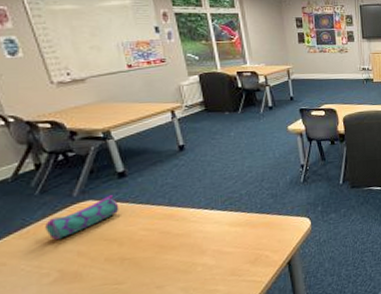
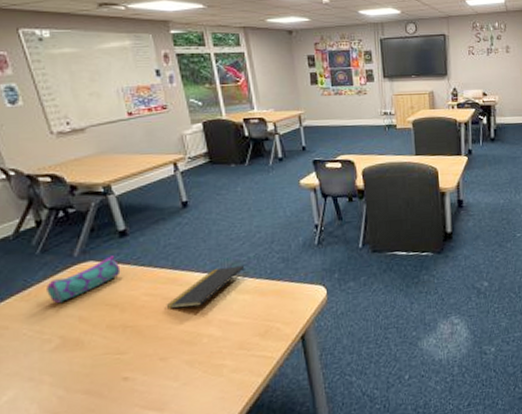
notepad: none [162,201,239,242] -> present [166,265,247,310]

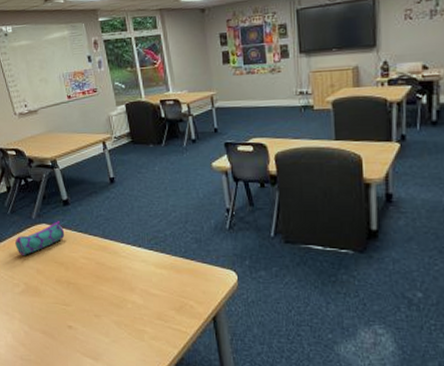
notepad: present [166,265,247,310] -> none [98,241,164,274]

